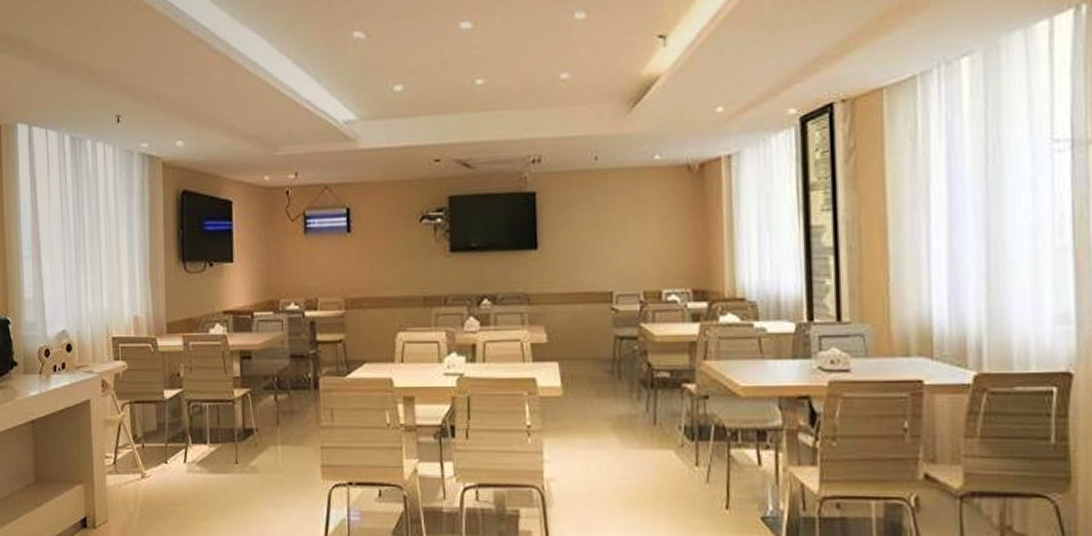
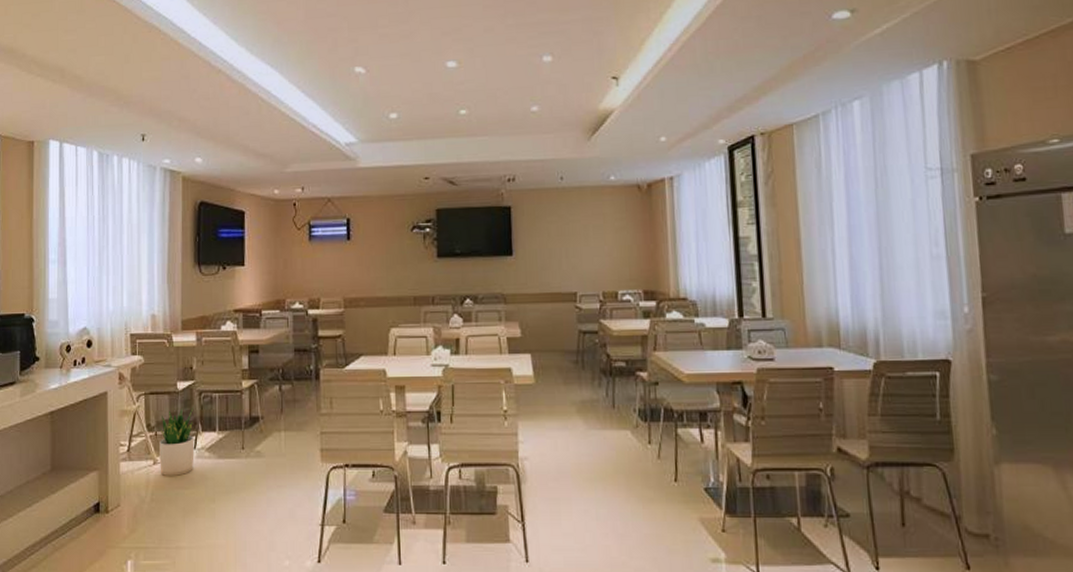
planter: none [145,418,185,492] -> present [158,407,194,477]

